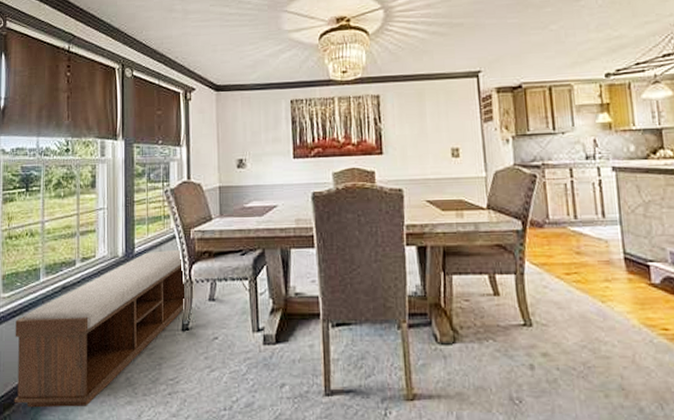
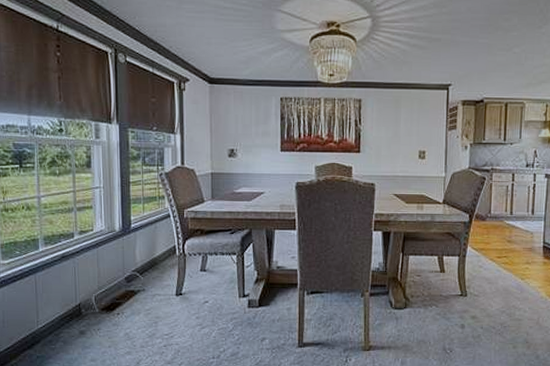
bench: present [14,250,186,408] -> none [17,227,179,357]

